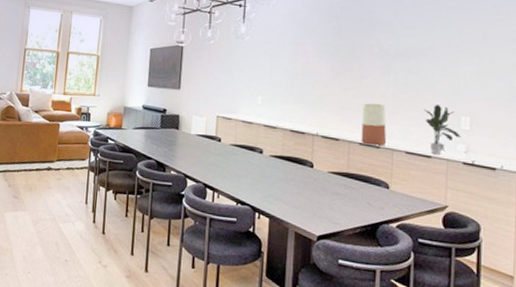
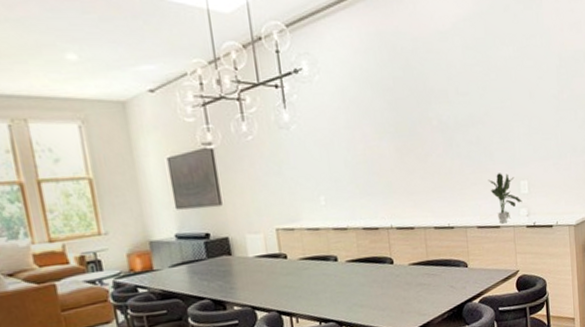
vase: present [361,103,386,146] -> none [431,182,459,228]

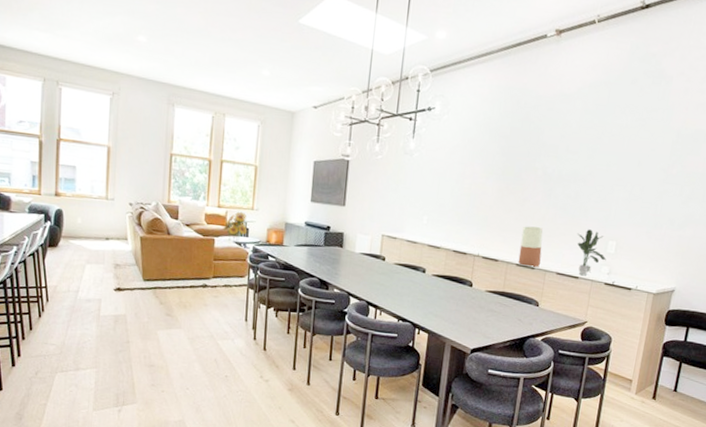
flower bouquet: none [63,240,100,282] -> present [223,211,248,243]
vase: none [431,182,459,228] -> present [518,226,543,267]

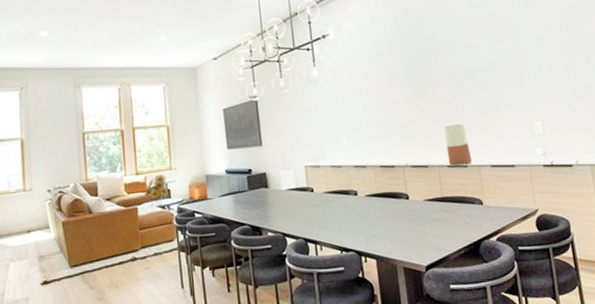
potted plant: present [577,229,606,276] -> none [499,114,537,163]

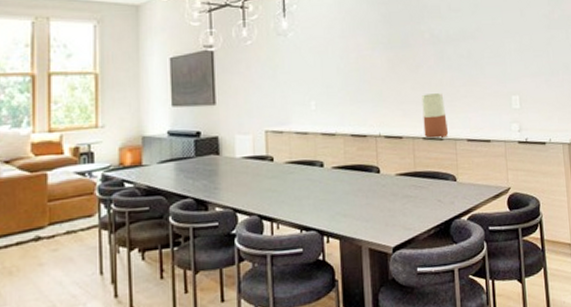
flower bouquet: present [144,174,170,207] -> none [58,132,93,173]

